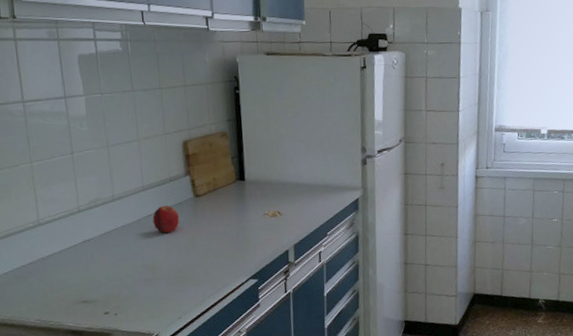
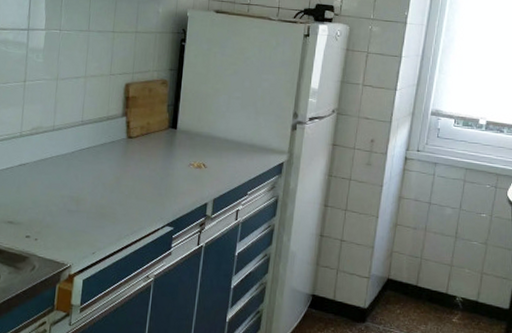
fruit: present [152,206,180,233] -> none [85,142,111,169]

